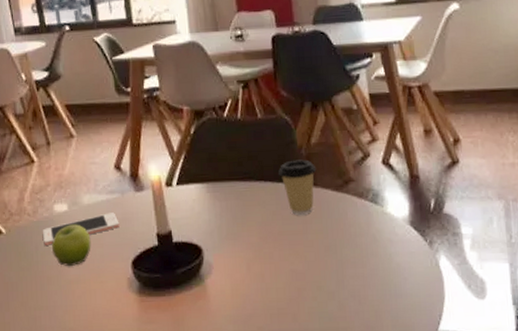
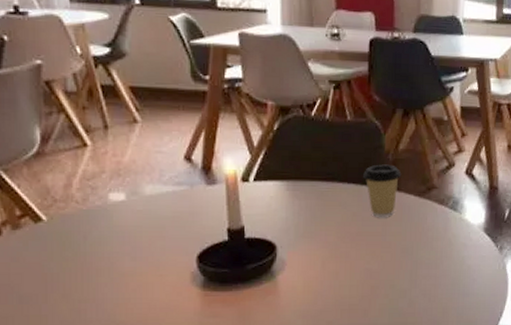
cell phone: present [42,212,120,245] -> none [92,205,186,236]
fruit: present [52,224,91,267] -> none [104,215,151,259]

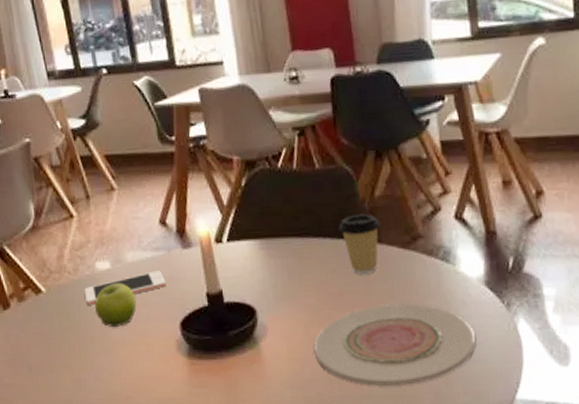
cell phone: none [92,205,186,236] -> present [84,271,166,305]
fruit: none [104,215,151,259] -> present [95,283,137,328]
plate: none [328,245,472,316] -> present [314,304,476,387]

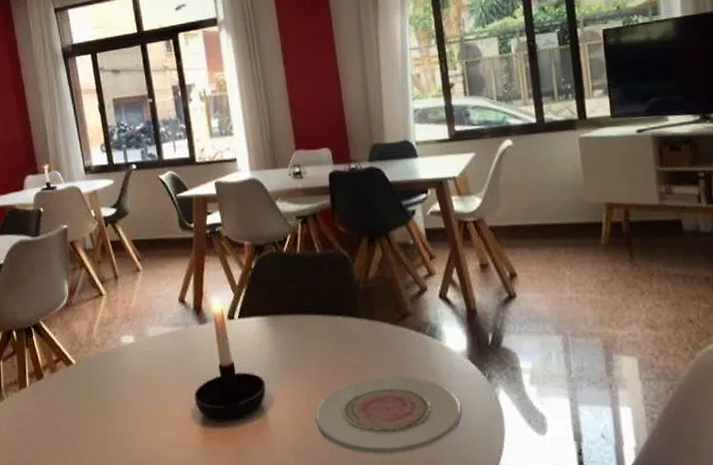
cell phone: present [84,271,166,305] -> none [110,344,184,376]
fruit: present [95,283,137,328] -> none [119,356,157,398]
coffee cup: present [339,214,381,274] -> none [337,293,375,348]

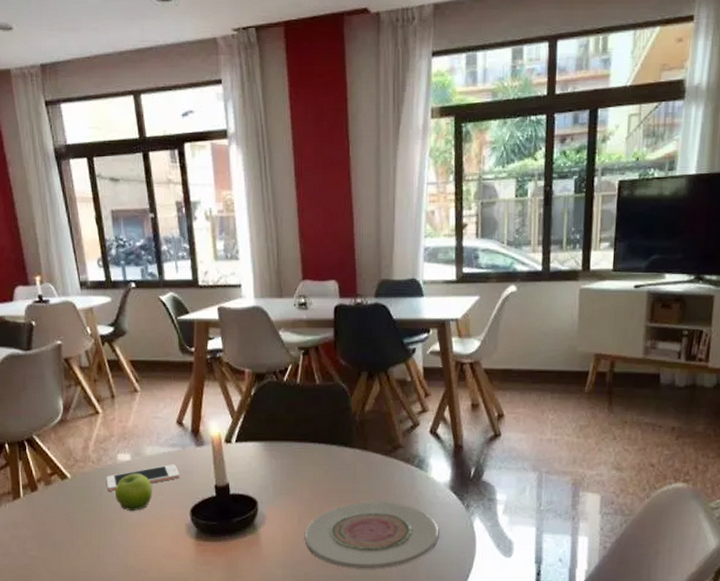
cell phone: none [110,344,184,376] -> present [106,464,180,491]
fruit: none [119,356,157,398] -> present [115,473,153,512]

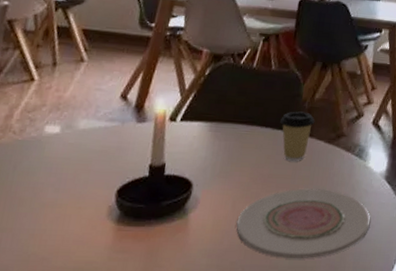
cell phone: present [106,464,180,491] -> none [24,140,113,166]
fruit: present [115,473,153,512] -> none [31,147,78,190]
coffee cup: none [333,425,368,475] -> present [280,111,315,161]

